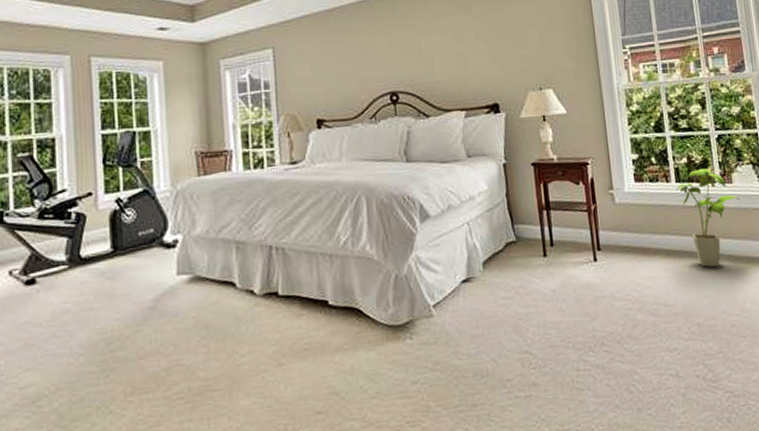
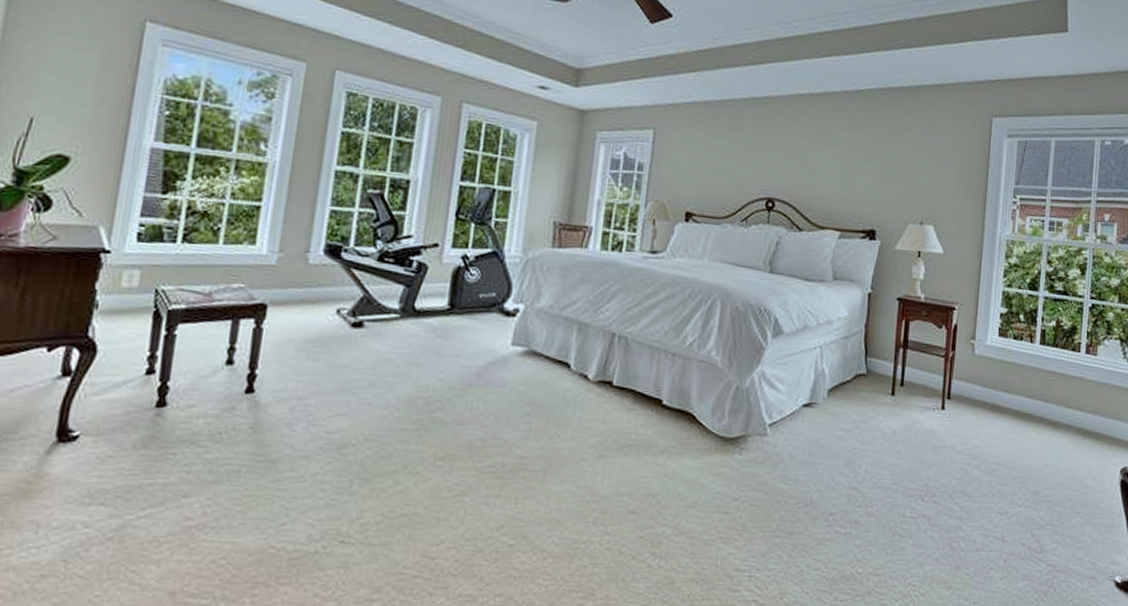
house plant: present [676,169,741,268] -> none [1039,335,1102,438]

